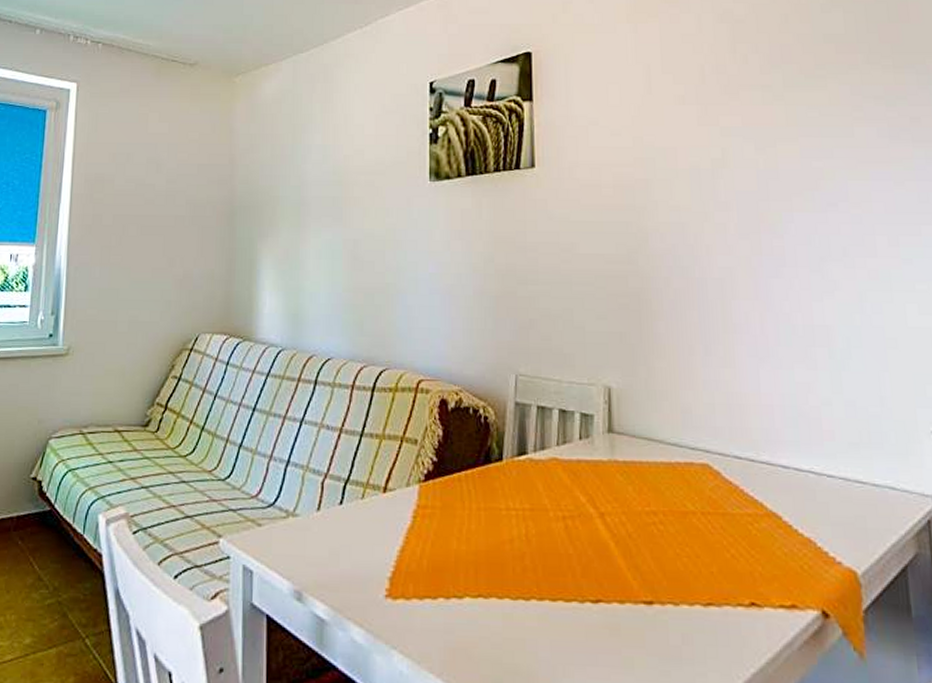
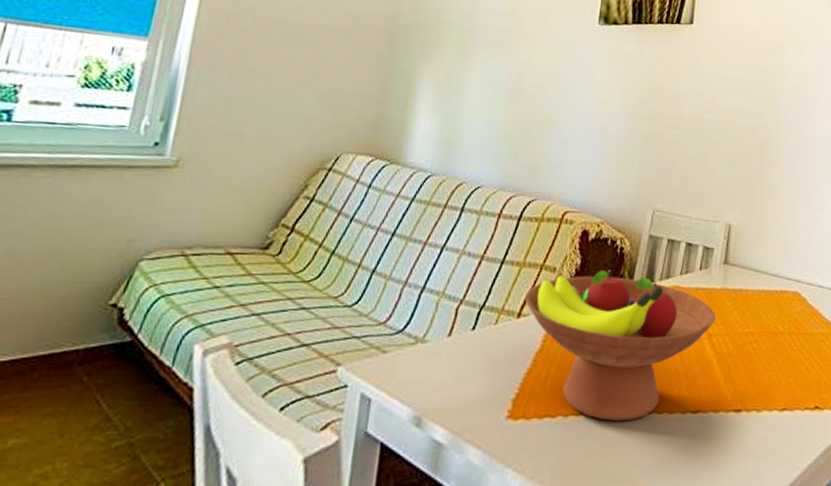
fruit bowl: none [388,441,606,608] -> present [524,270,716,422]

